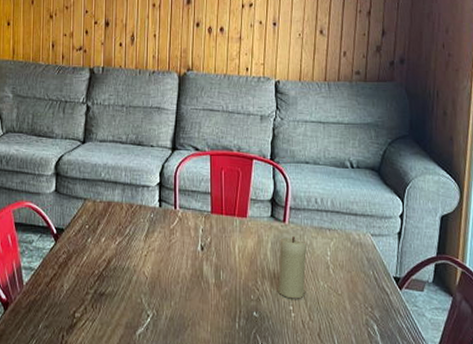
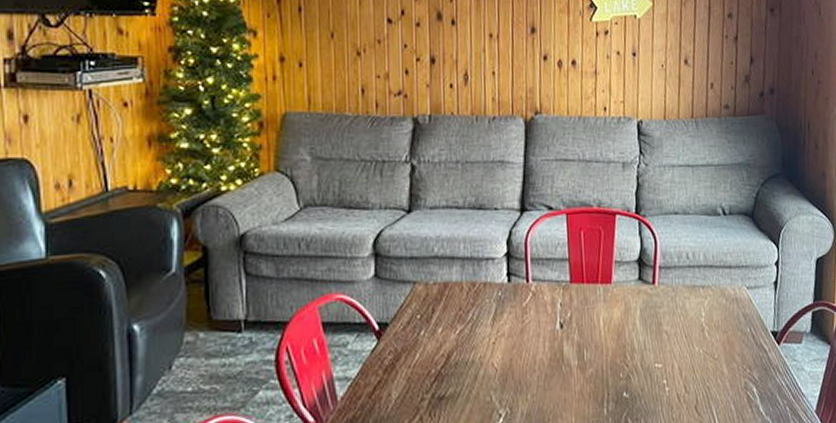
candle: present [277,236,308,299] -> none [648,299,681,372]

